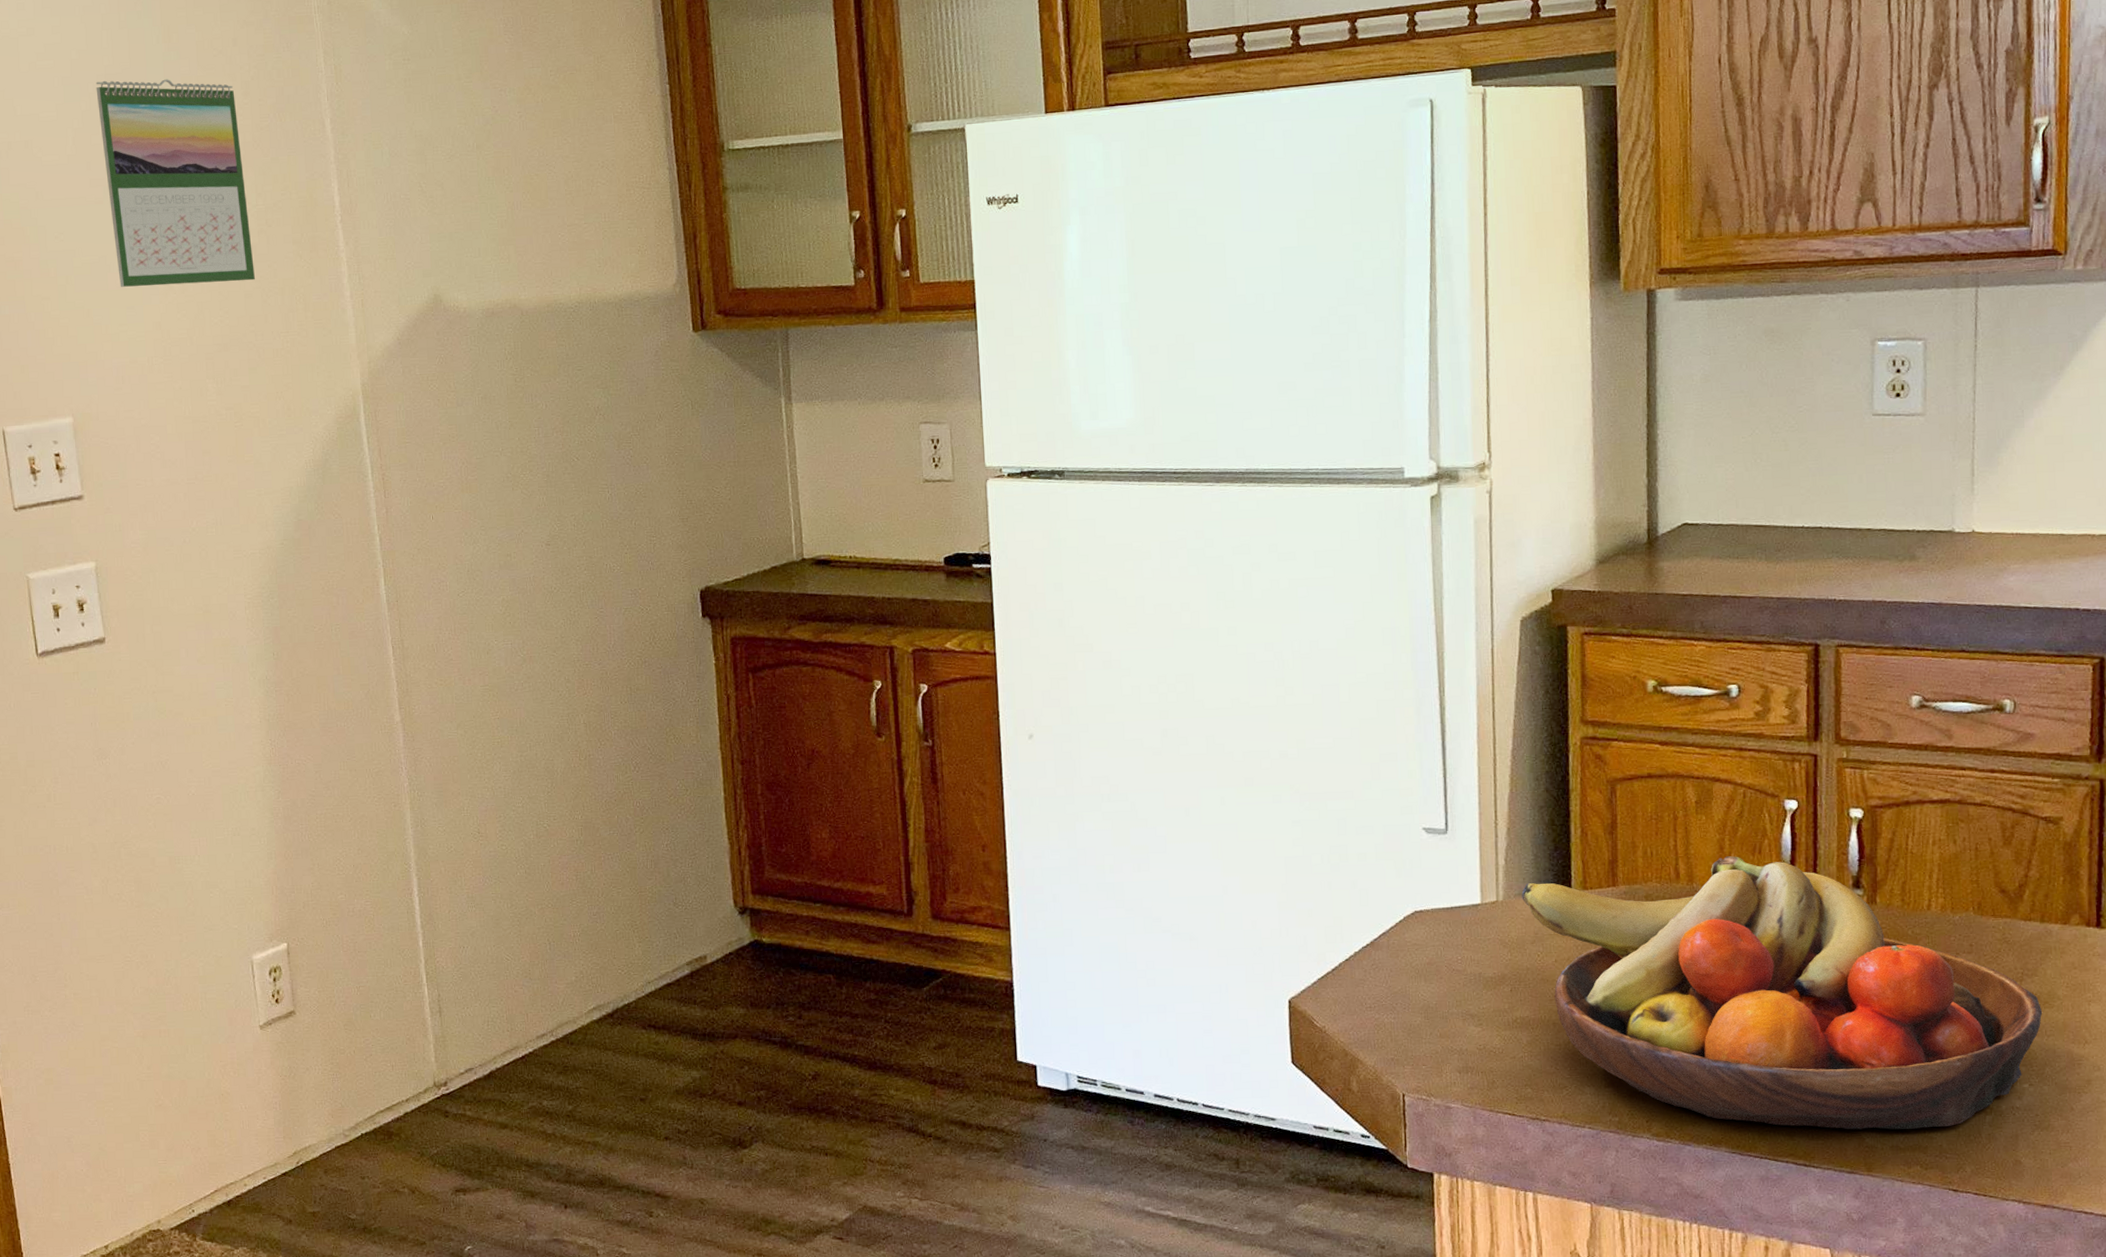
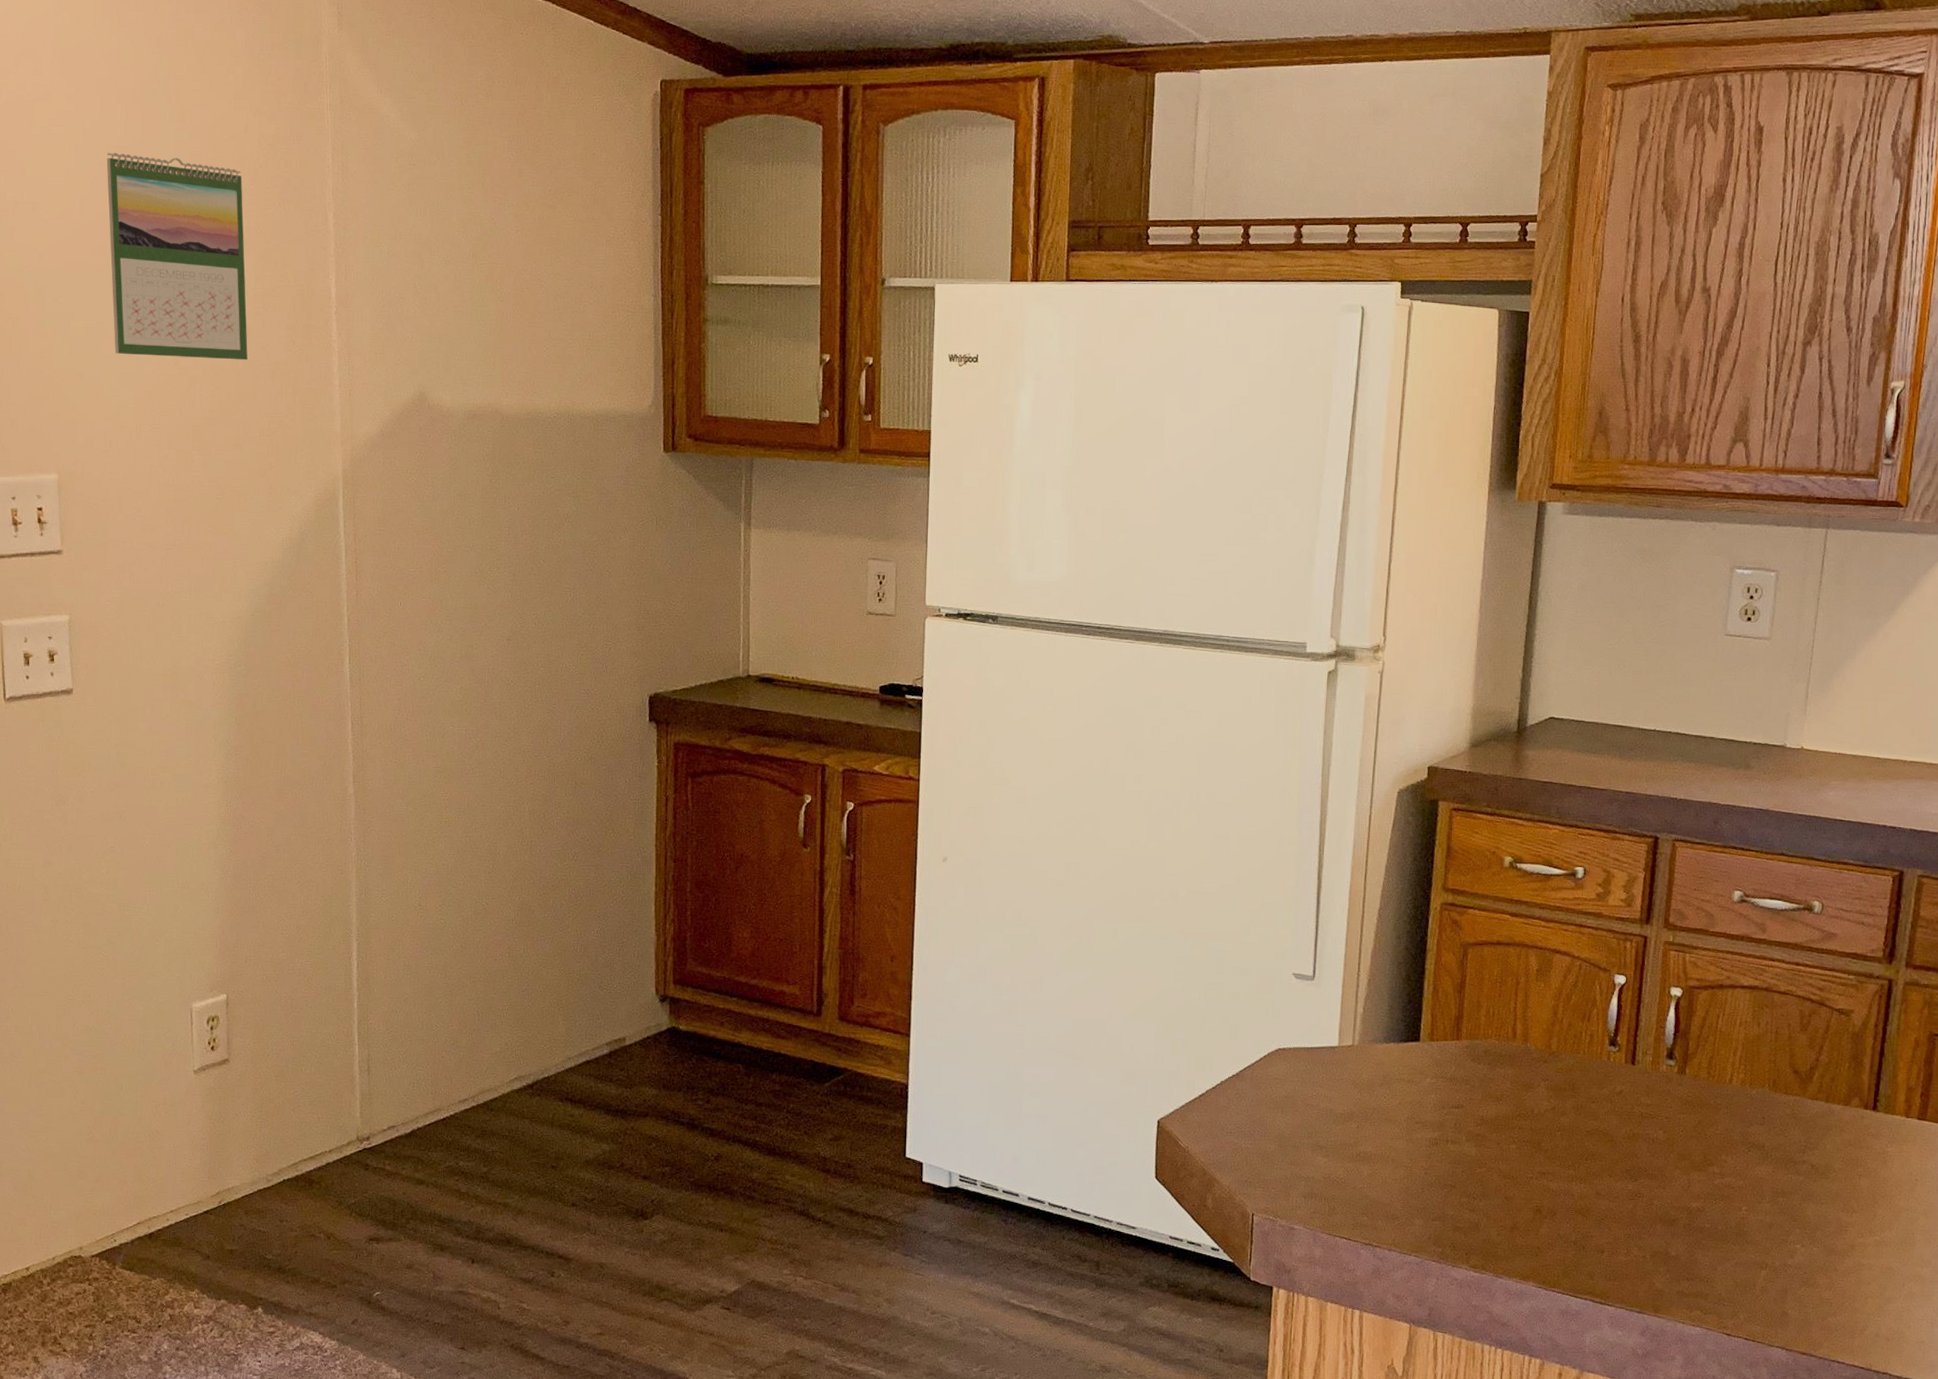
fruit bowl: present [1521,856,2043,1130] -> none [1375,1021,1819,1278]

